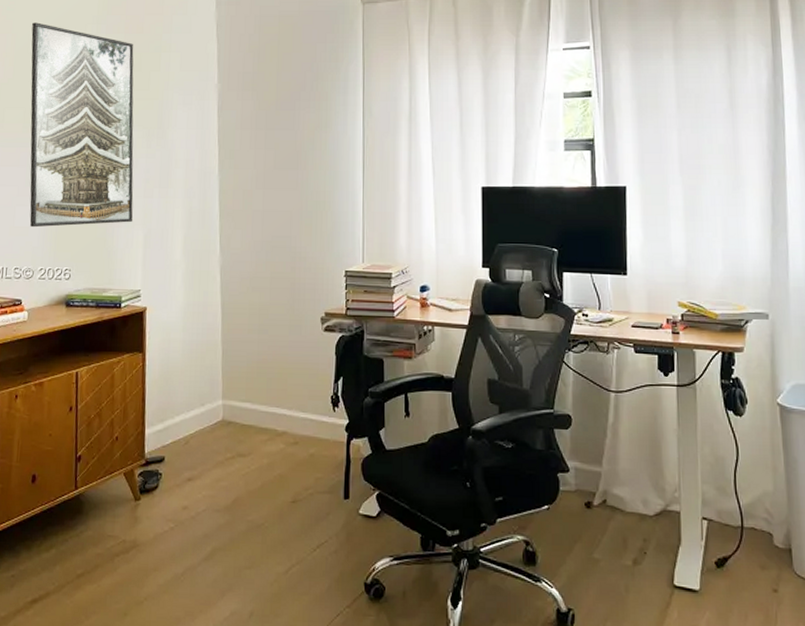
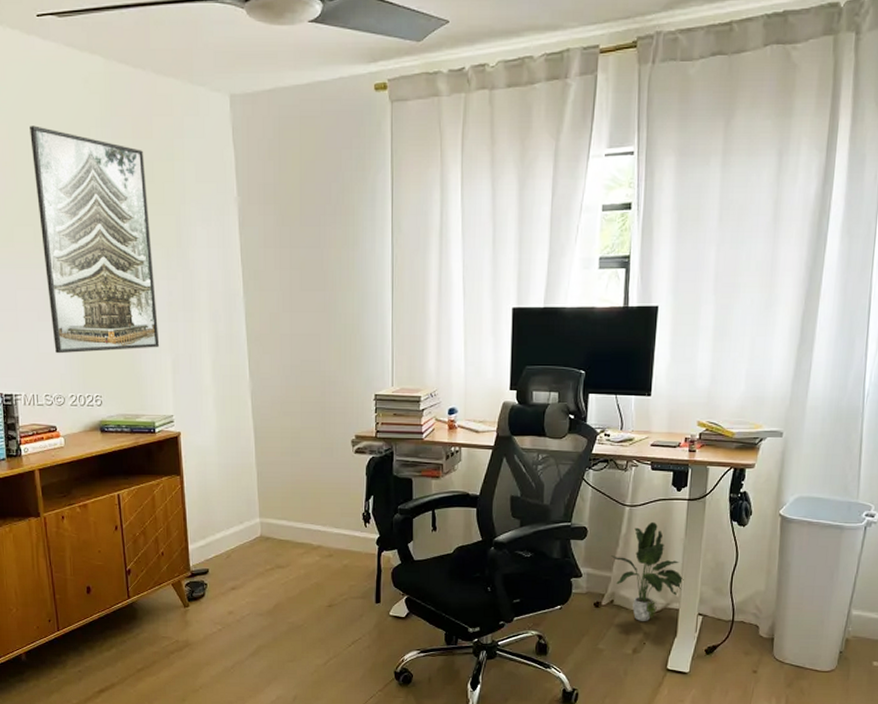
potted plant: none [600,409,682,526] -> present [611,521,684,621]

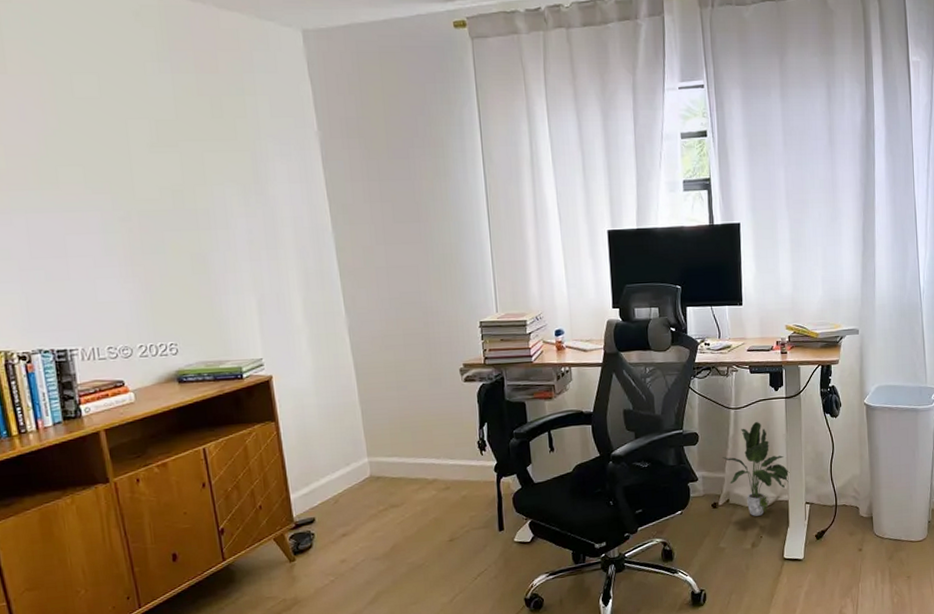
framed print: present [30,125,160,354] -> none [72,60,242,302]

